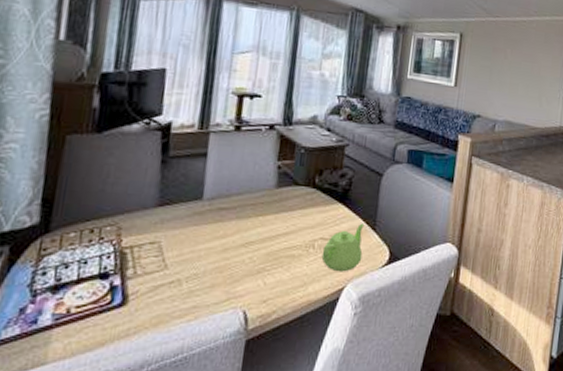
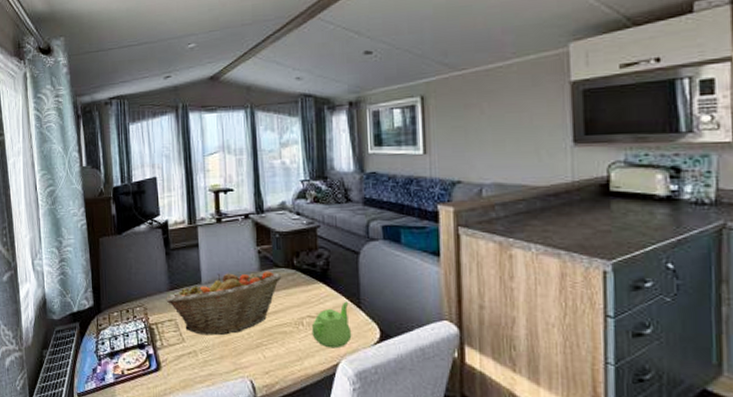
fruit basket: none [151,188,300,261] -> present [166,271,282,336]

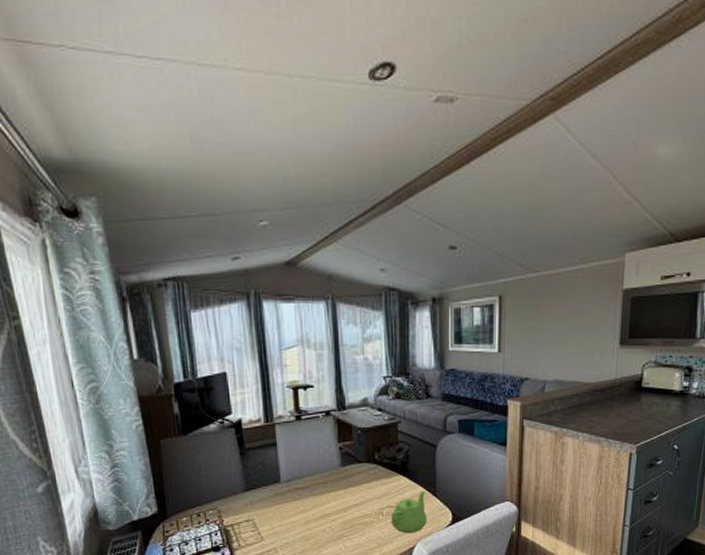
fruit basket: present [166,271,282,336] -> none [242,466,363,532]

